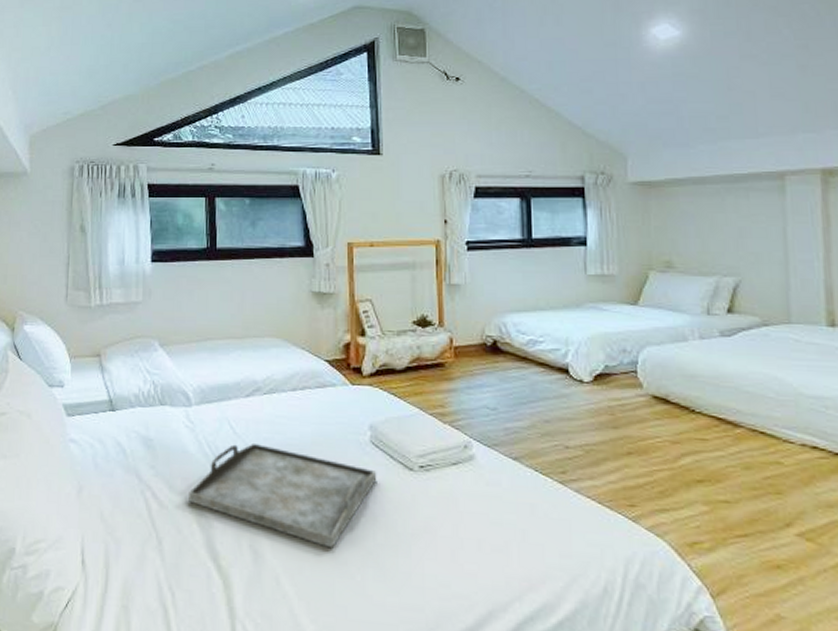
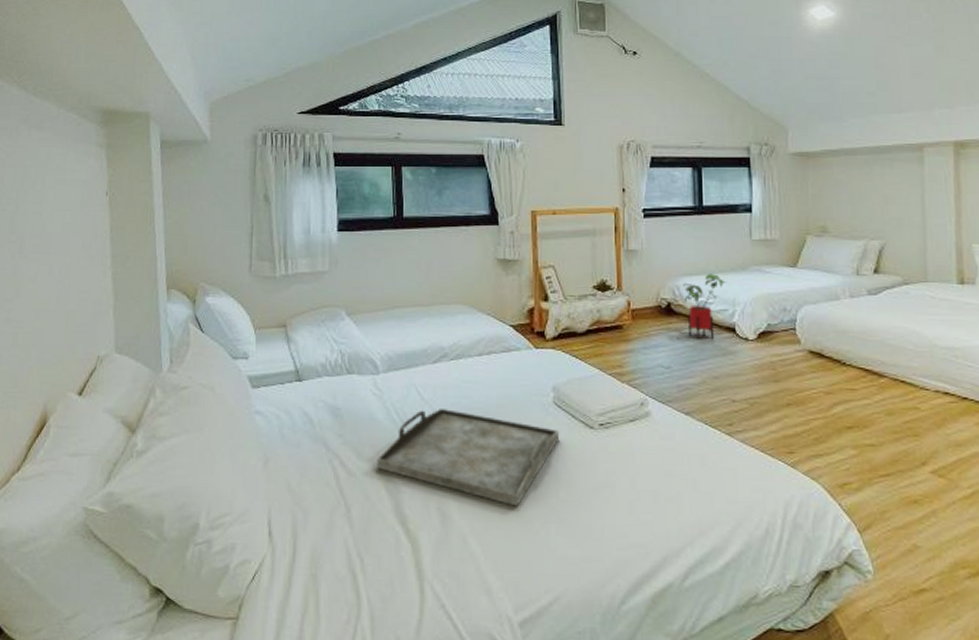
house plant: none [509,309,558,381] -> present [682,272,726,340]

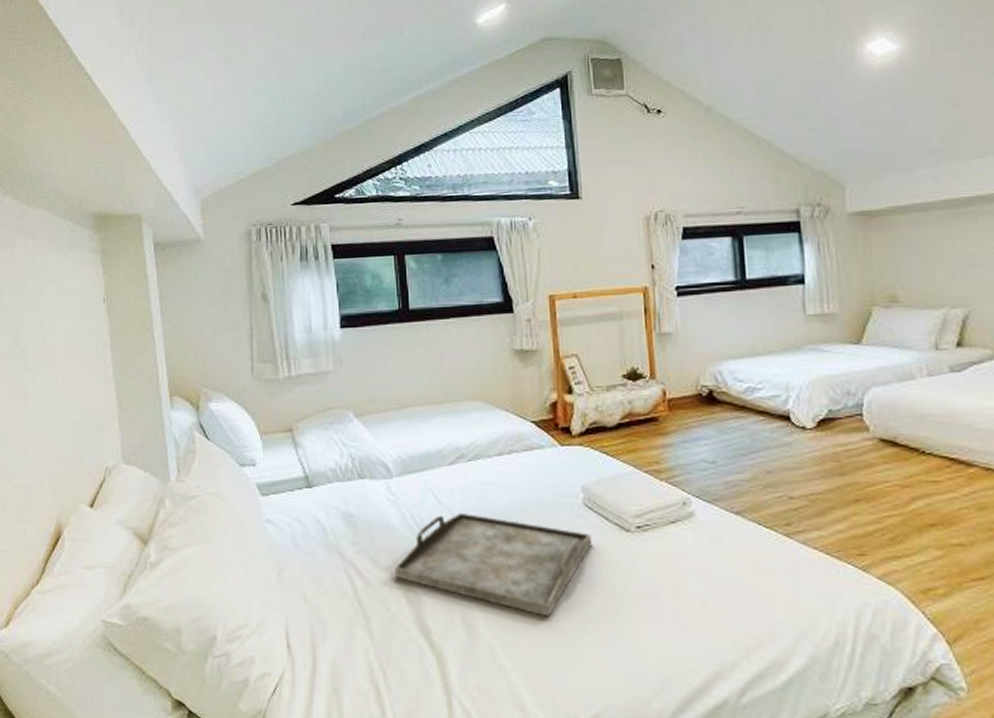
house plant: present [682,272,726,340] -> none [725,354,777,431]

